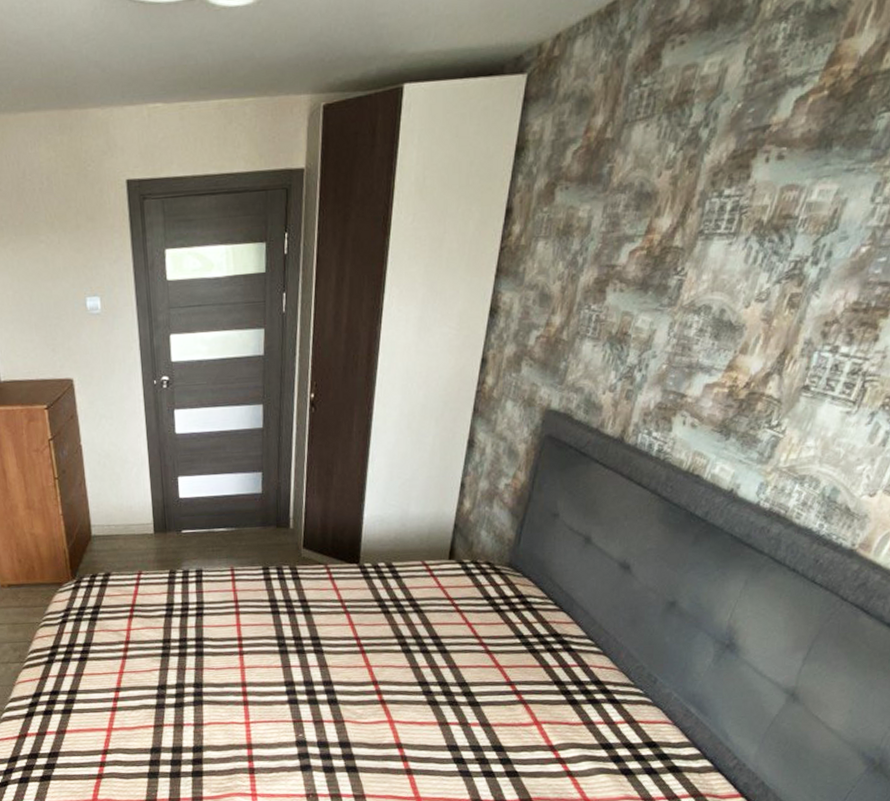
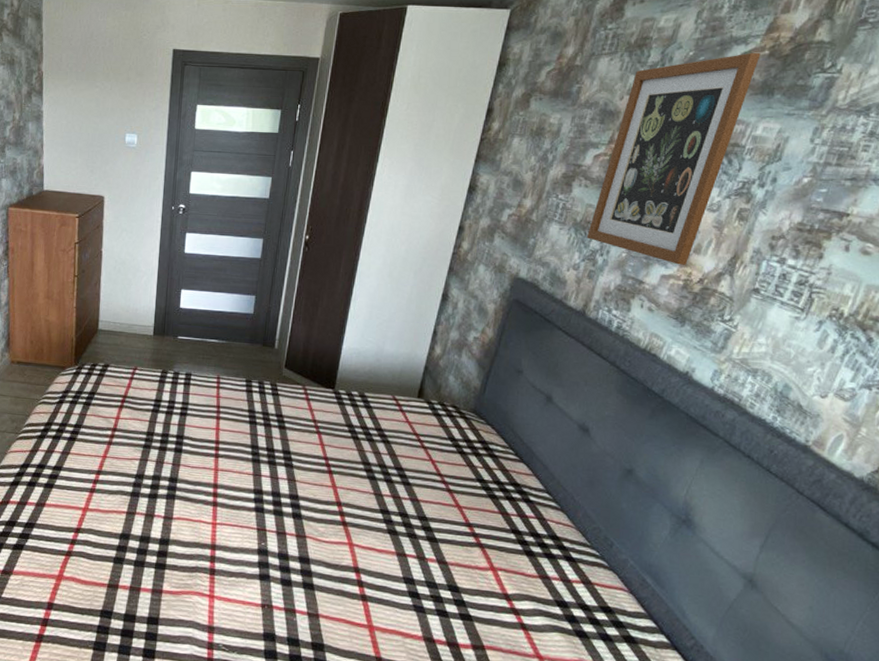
wall art: none [623,94,819,370] -> present [586,52,761,265]

